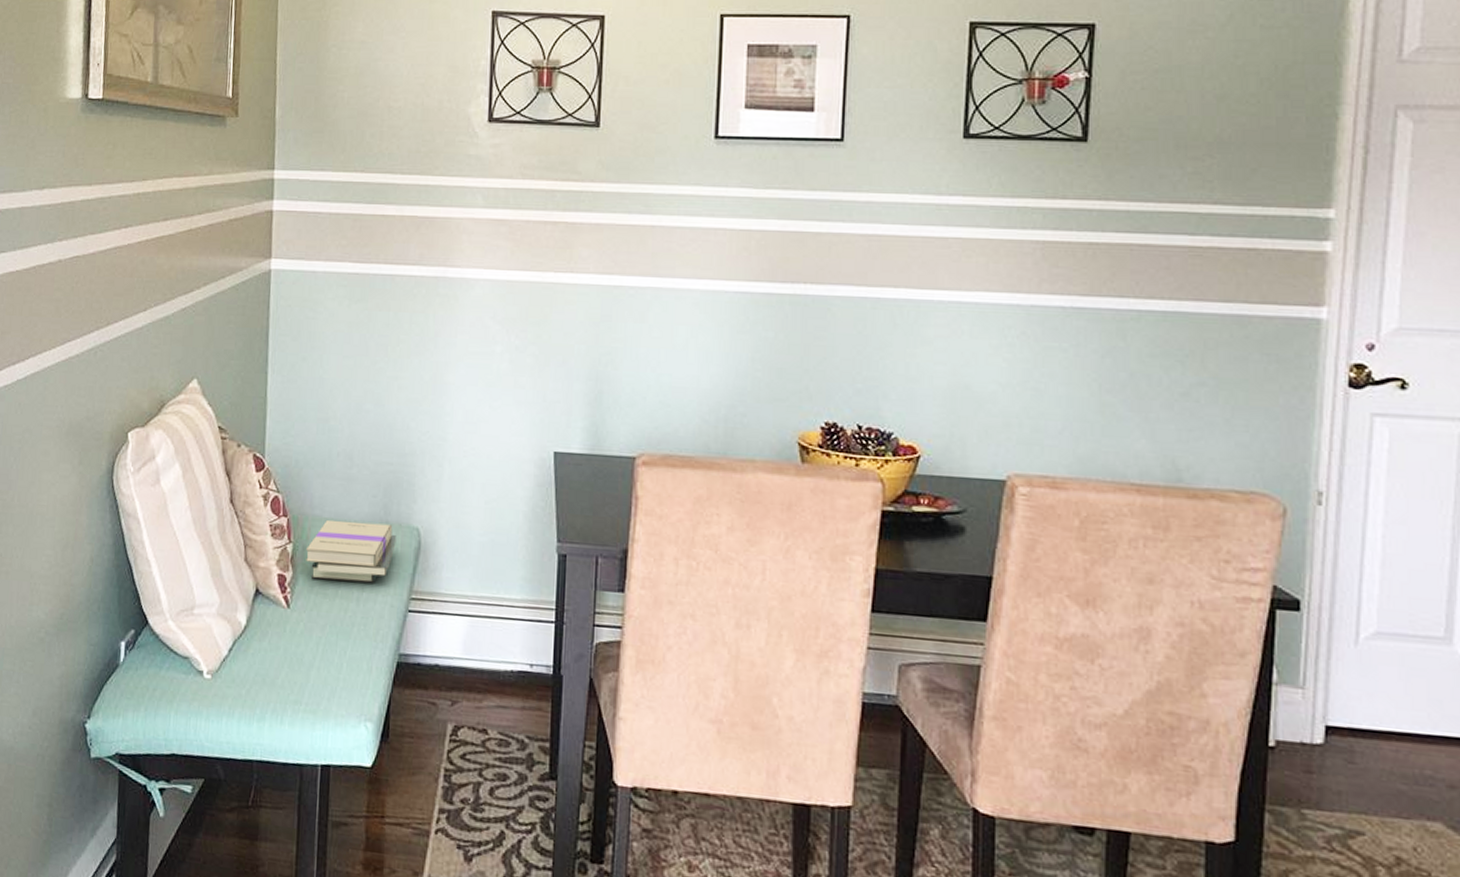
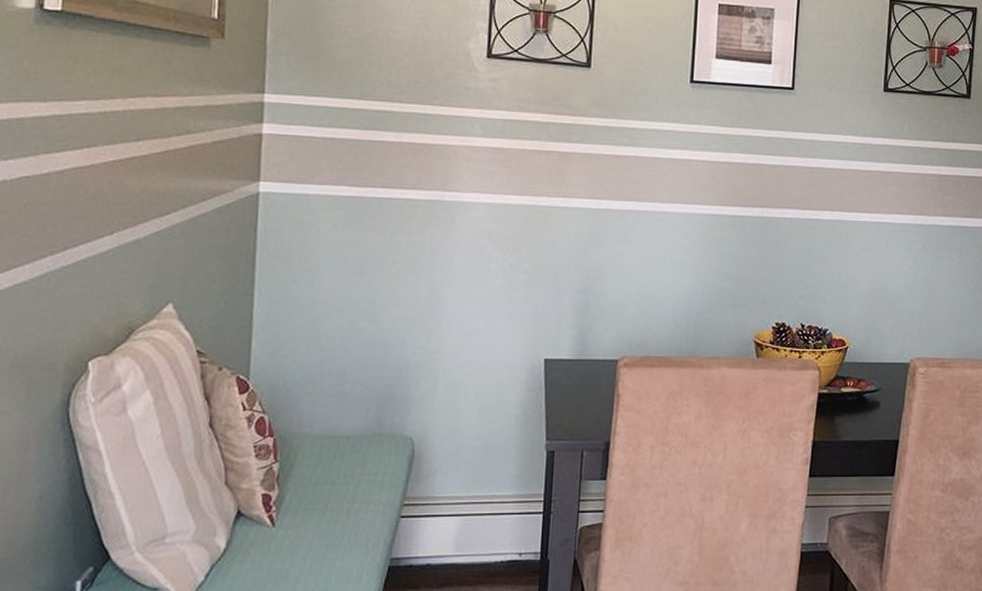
books: present [306,519,397,583] -> none [293,436,390,495]

